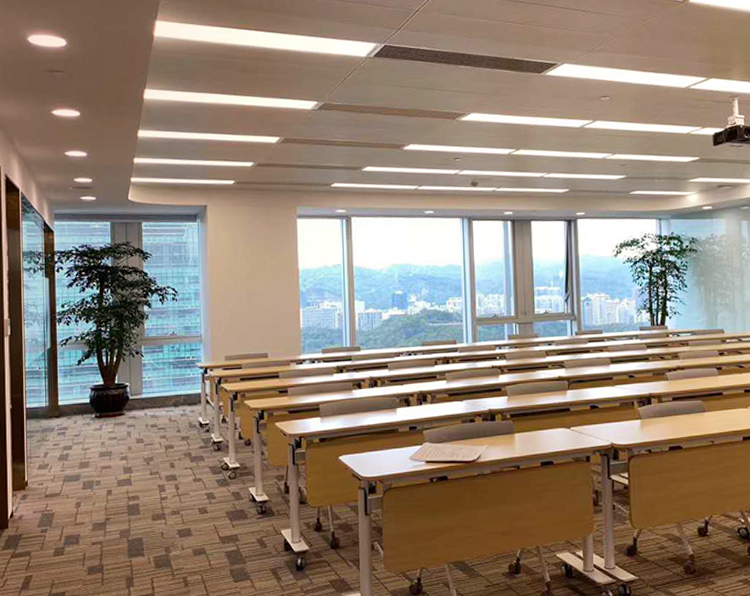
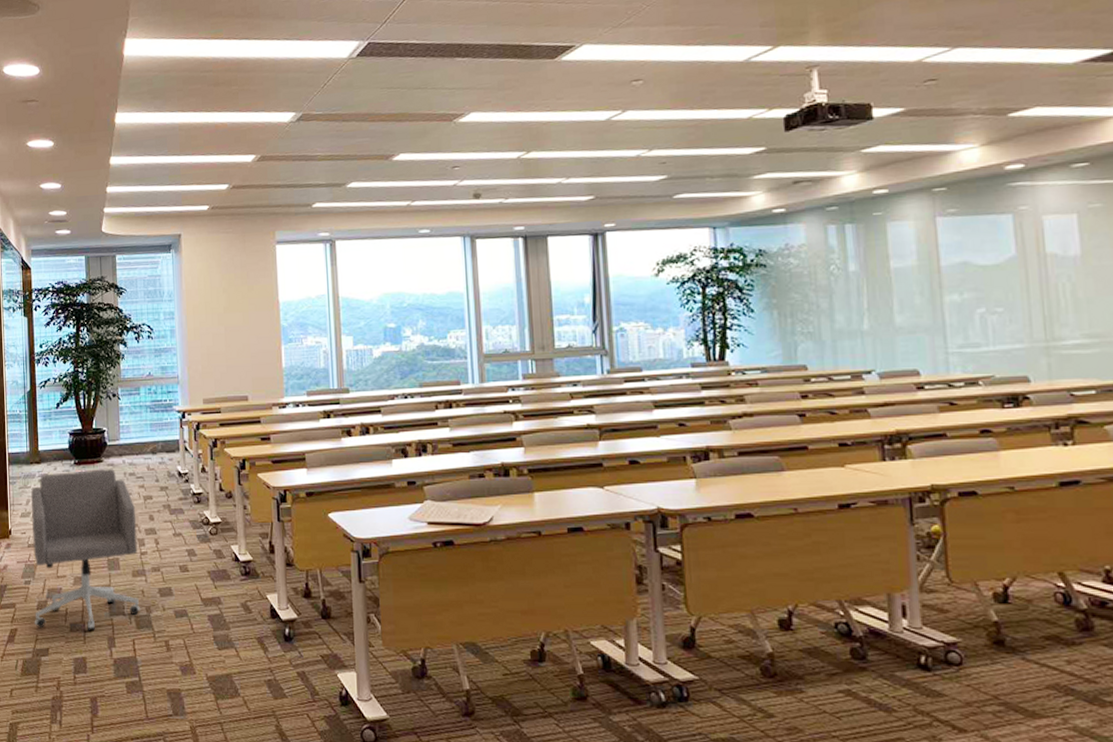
office chair: none [49,421,159,574] -> present [31,469,140,631]

